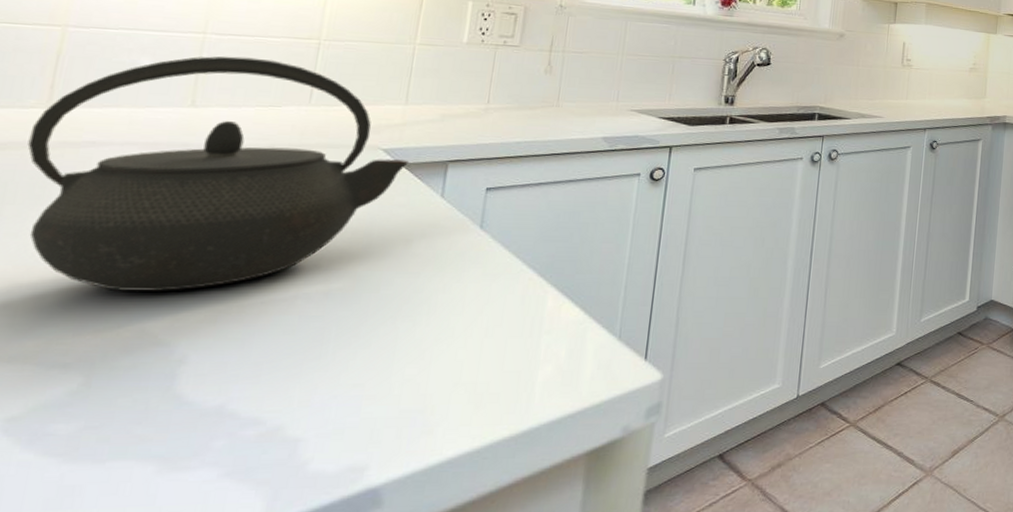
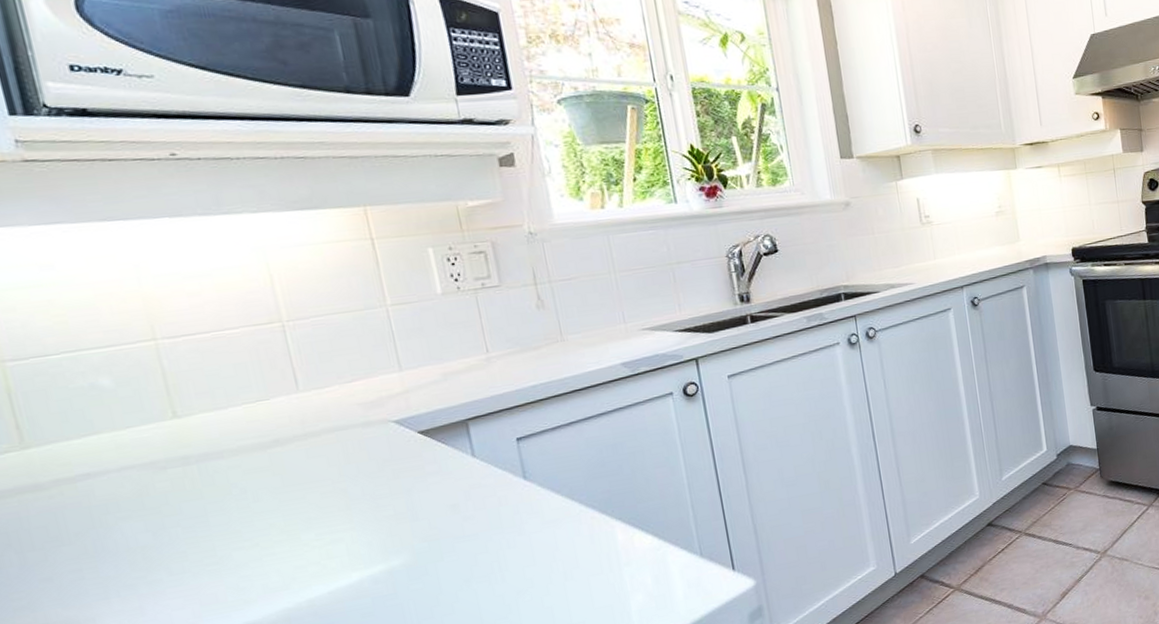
kettle: present [27,56,410,291] -> none [16,353,427,612]

